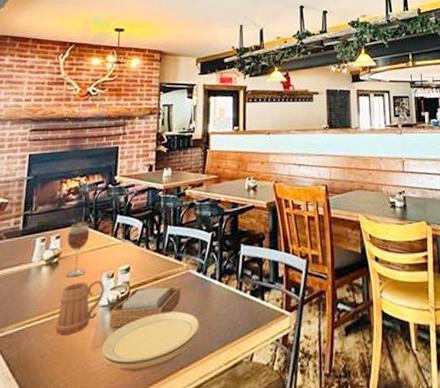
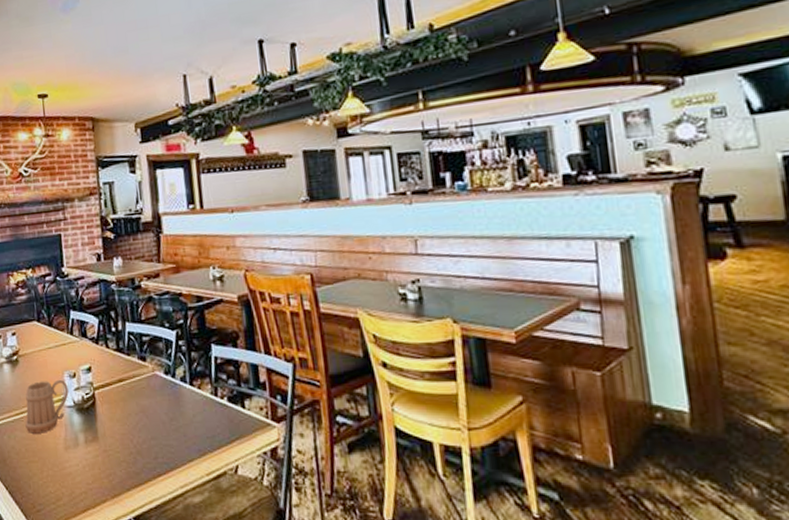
wineglass: present [67,222,90,278] -> none [22,318,46,376]
plate: present [101,311,200,372] -> none [73,416,175,474]
napkin holder: present [110,286,180,328] -> none [77,388,150,430]

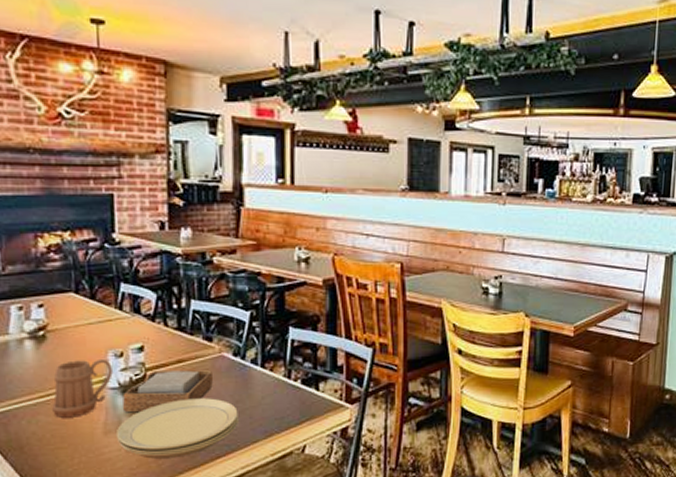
plate: none [73,416,175,474] -> present [115,398,240,459]
napkin holder: none [77,388,150,430] -> present [122,370,213,413]

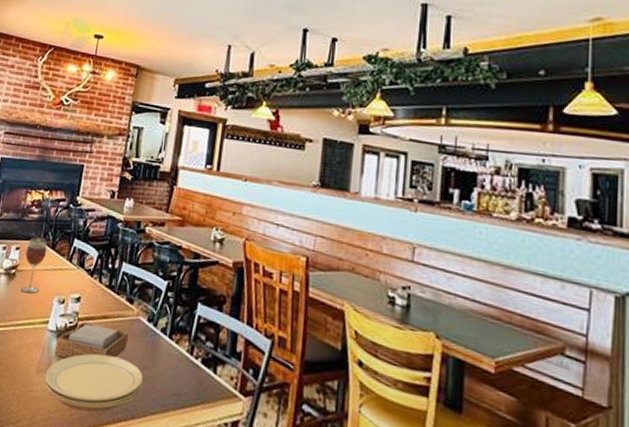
beer mug: present [52,358,113,418] -> none [5,299,55,351]
wineglass: none [53,289,85,354] -> present [21,237,48,294]

